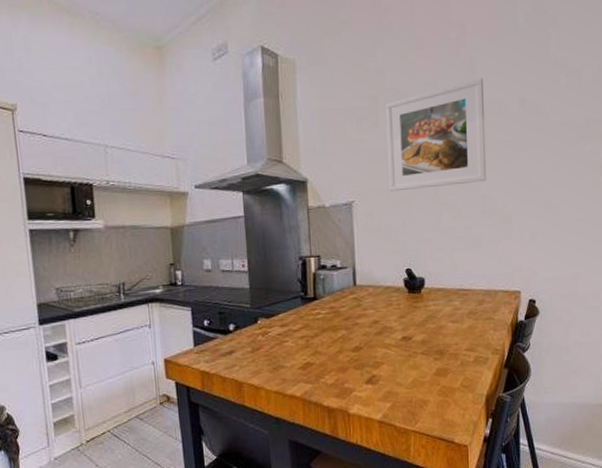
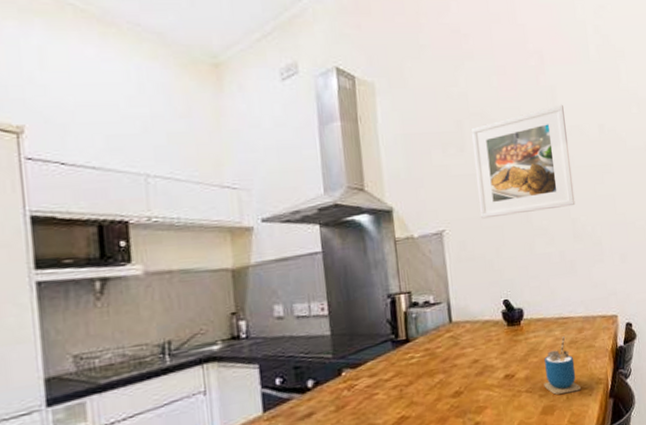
cup: none [439,307,476,360] -> present [544,336,581,395]

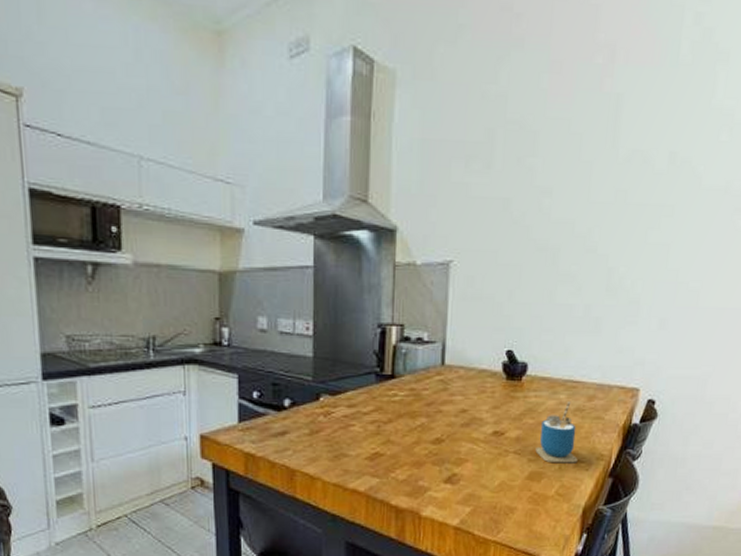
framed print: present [470,104,576,219] -> none [497,119,628,254]

